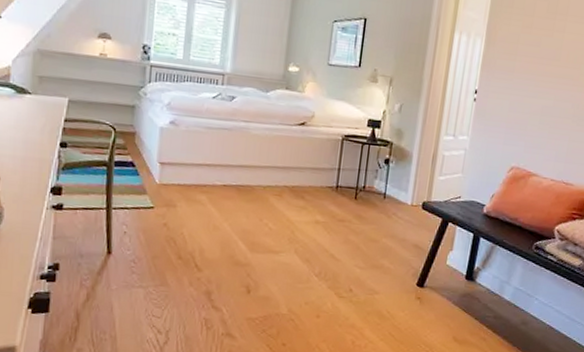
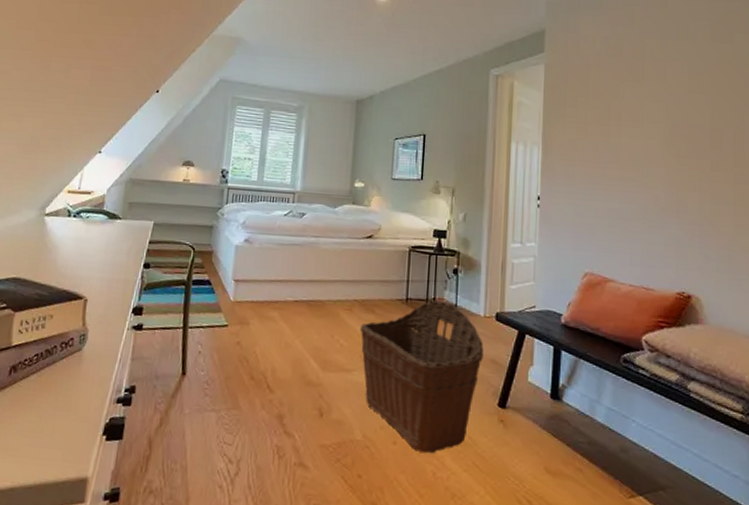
wicker basket: none [288,189,408,326] -> present [360,301,484,454]

